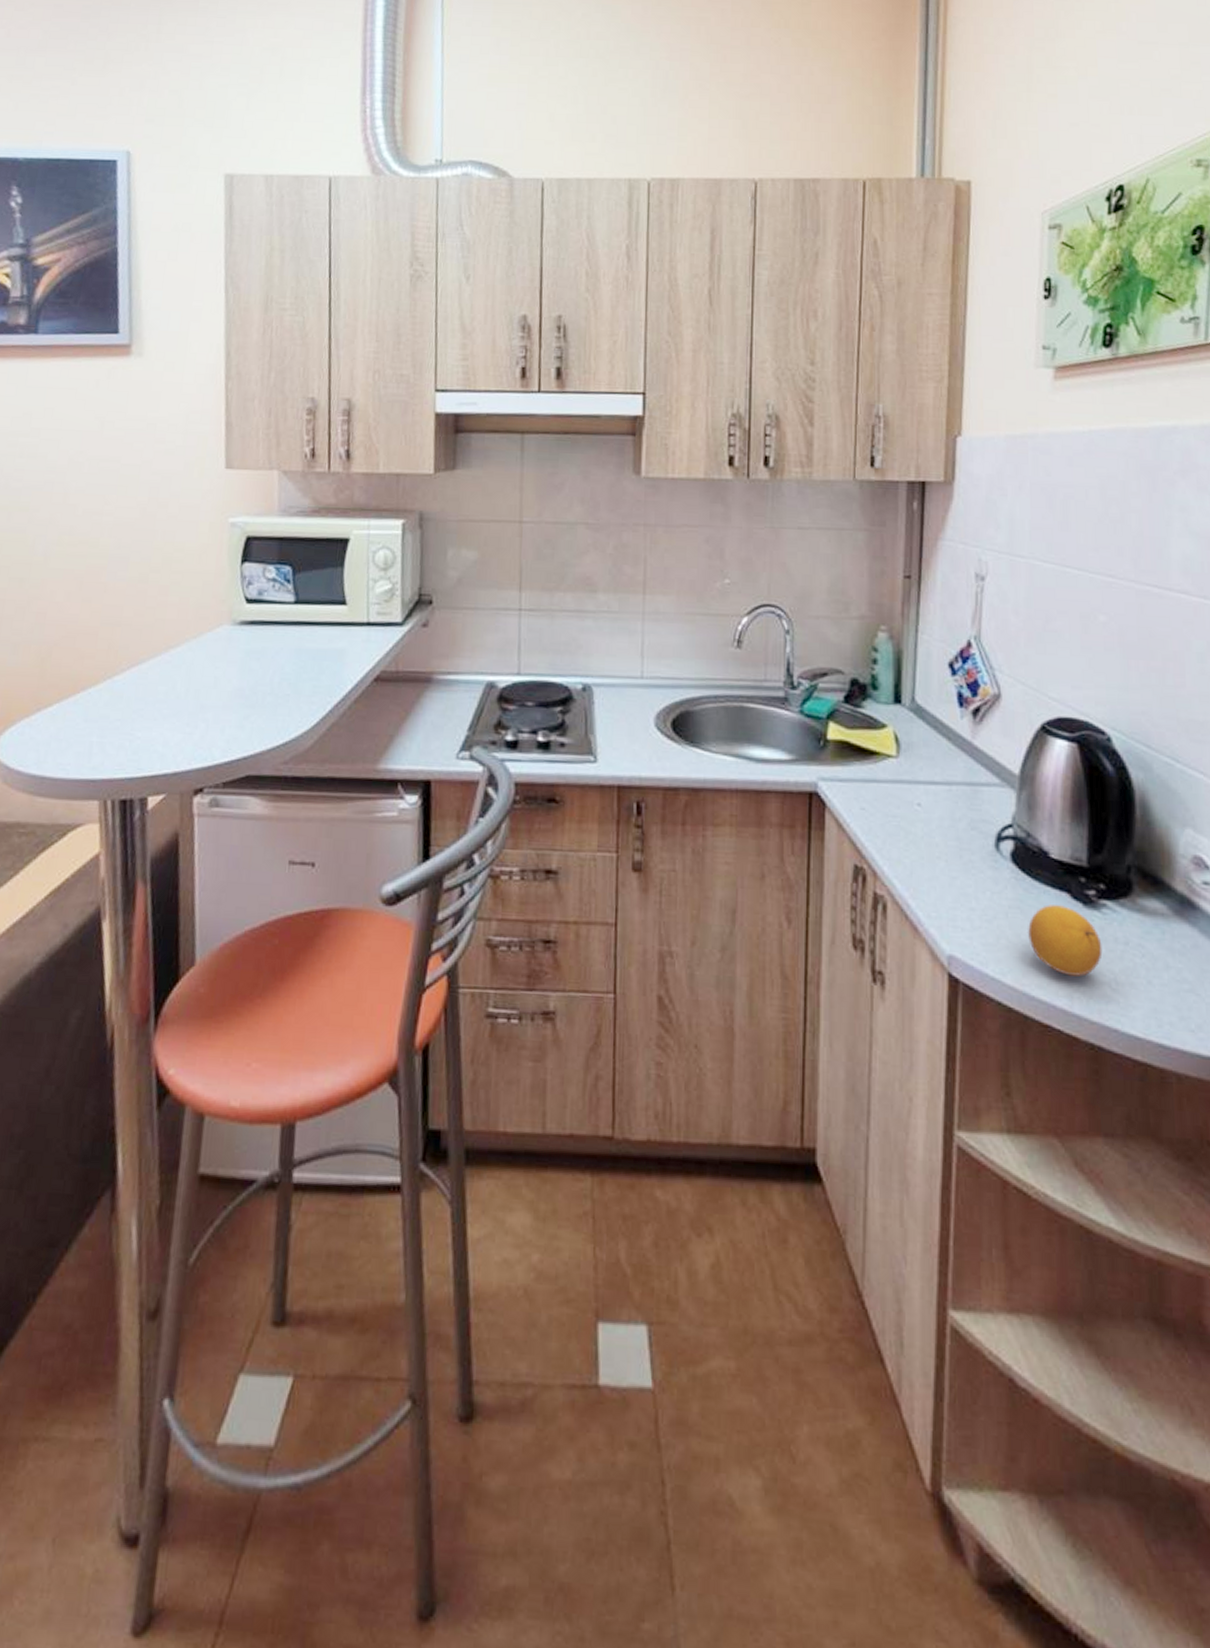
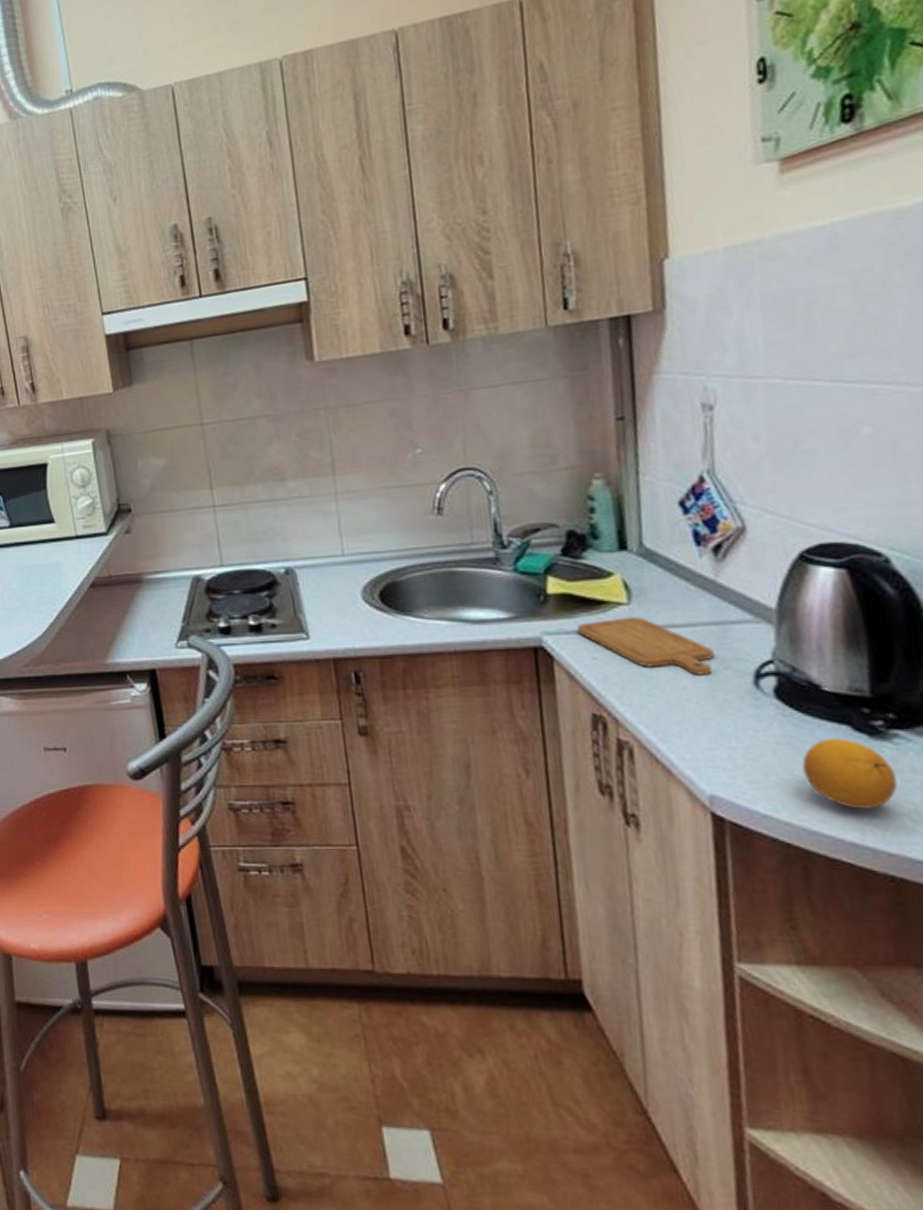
chopping board: none [851,770,965,834] -> present [577,616,714,675]

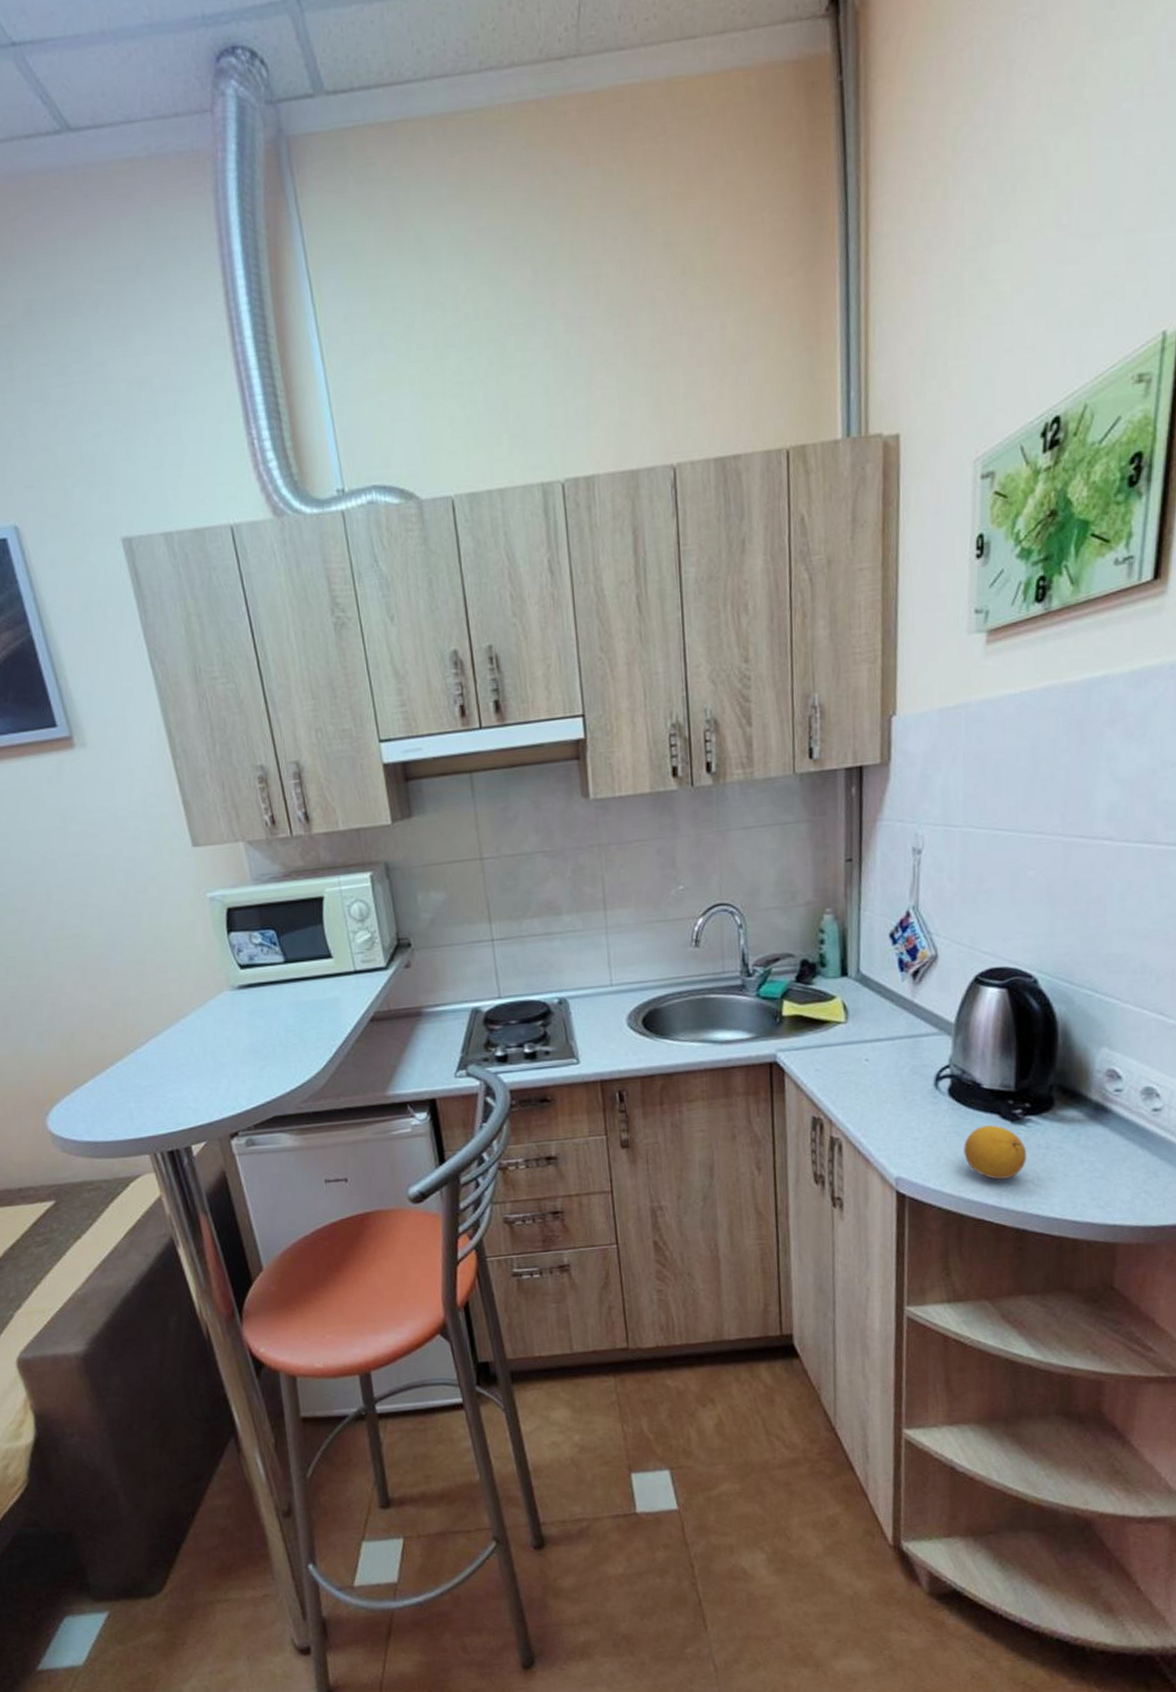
chopping board: present [577,616,714,675] -> none [805,1033,907,1081]

